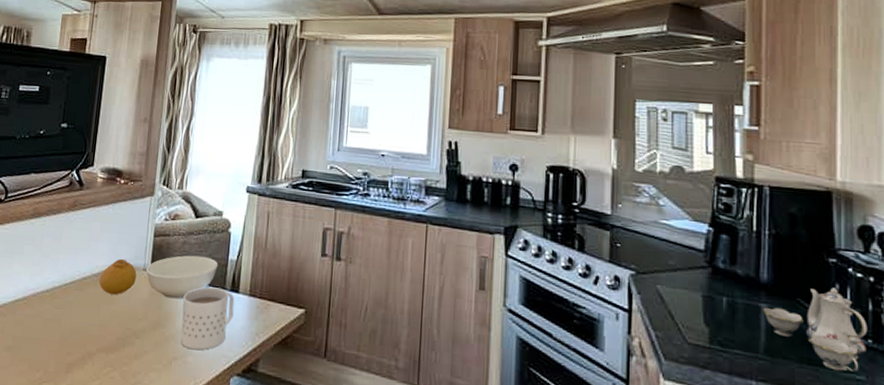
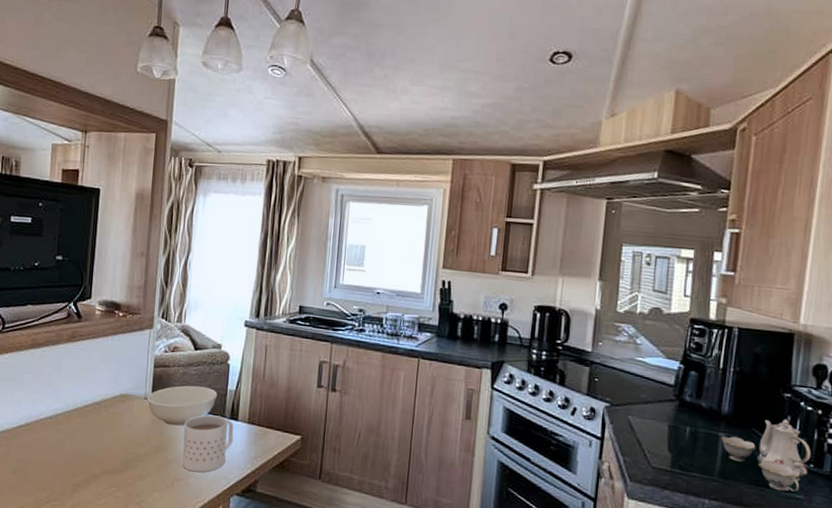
fruit: present [99,258,137,295] -> none [101,388,138,422]

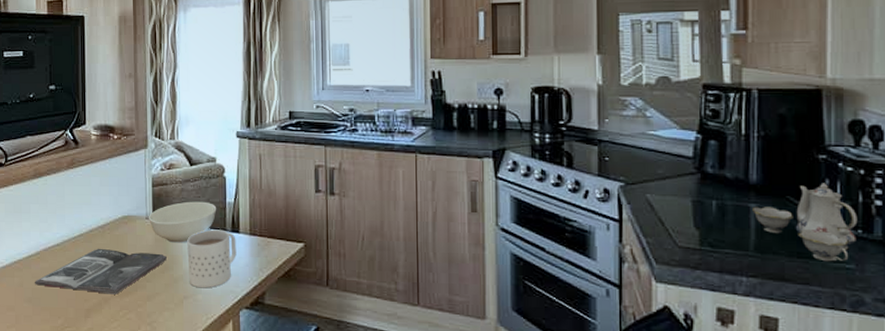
magazine: none [22,424,162,472] -> present [35,248,167,295]

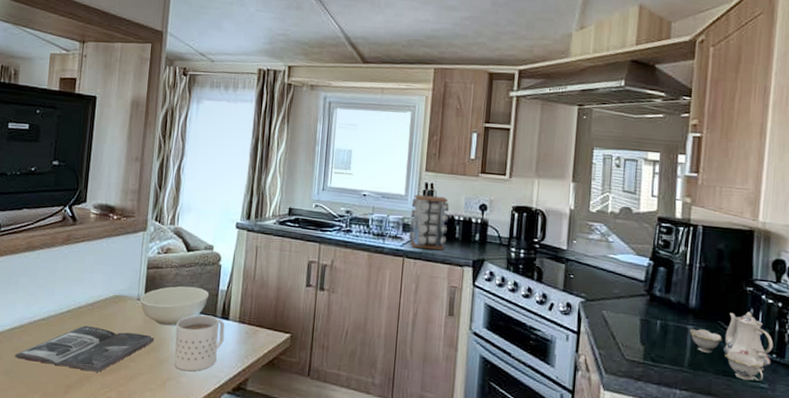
spice rack: none [418,76,461,143] -> present [408,188,450,251]

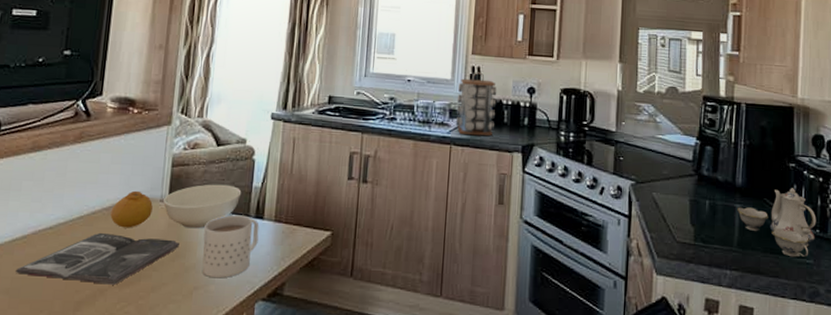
fruit: none [94,289,131,323] -> present [110,190,153,228]

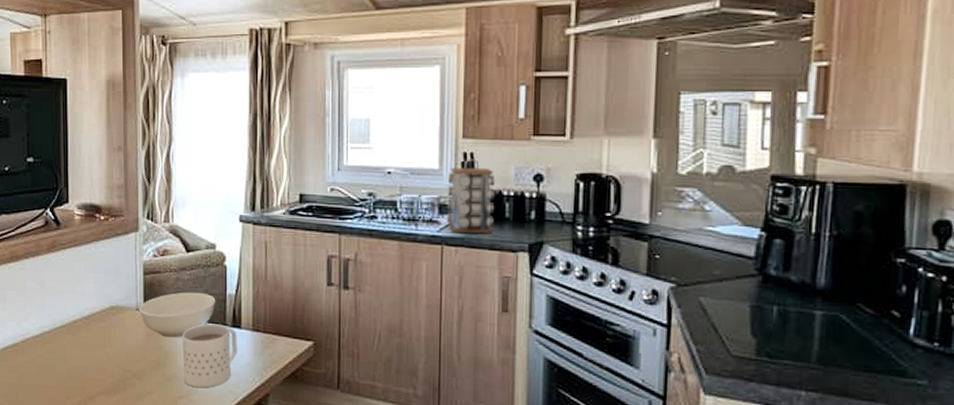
magazine: present [16,232,179,285] -> none [12,341,159,392]
fruit: present [110,190,153,228] -> none [90,299,129,337]
tea set: present [737,188,817,257] -> none [818,289,935,377]

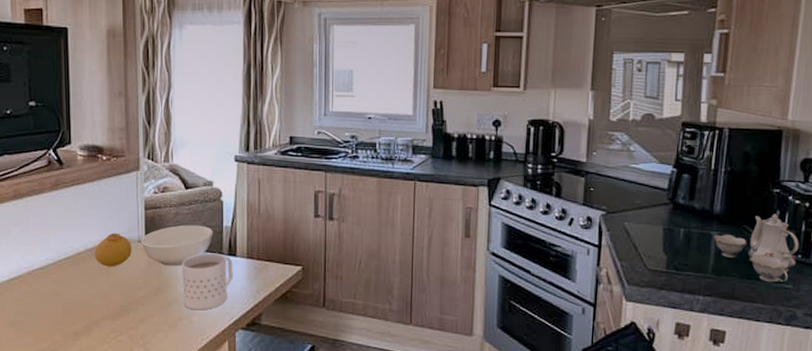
fruit: none [90,299,129,337] -> present [94,232,132,267]
spice rack: present [446,159,496,234] -> none [419,106,461,171]
tea set: none [818,289,935,377] -> present [714,214,799,283]

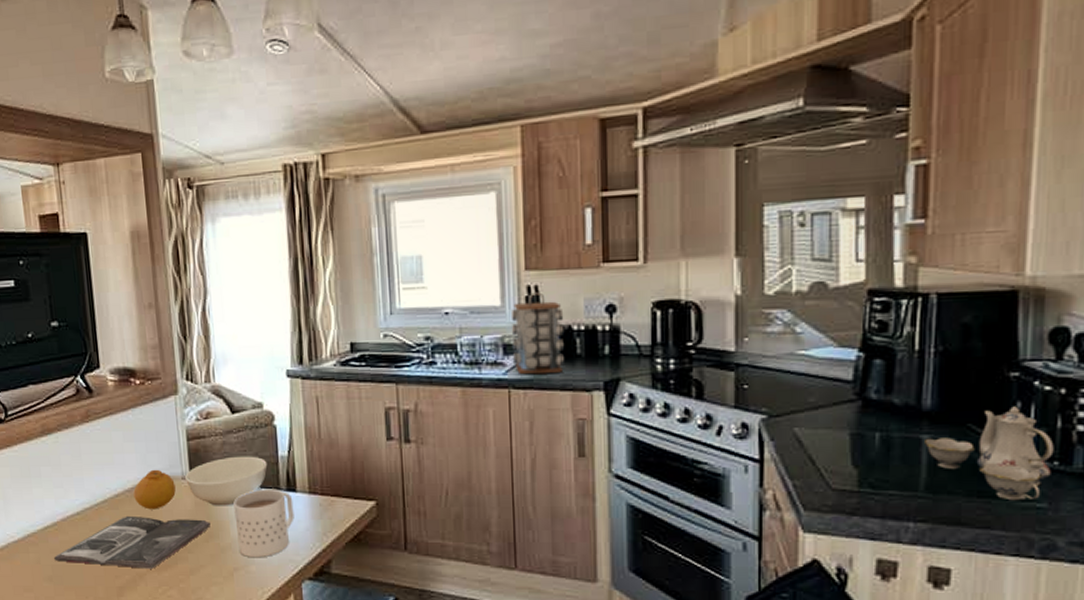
magazine: none [17,271,160,317] -> present [54,515,210,569]
spice rack: none [419,106,461,171] -> present [511,292,565,375]

